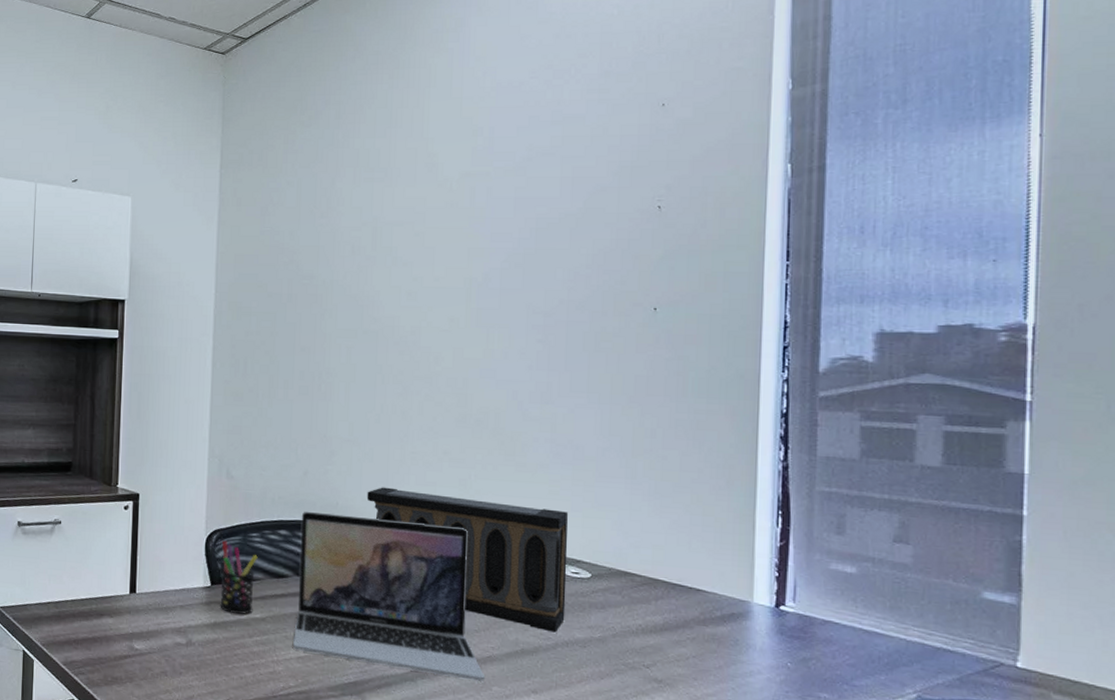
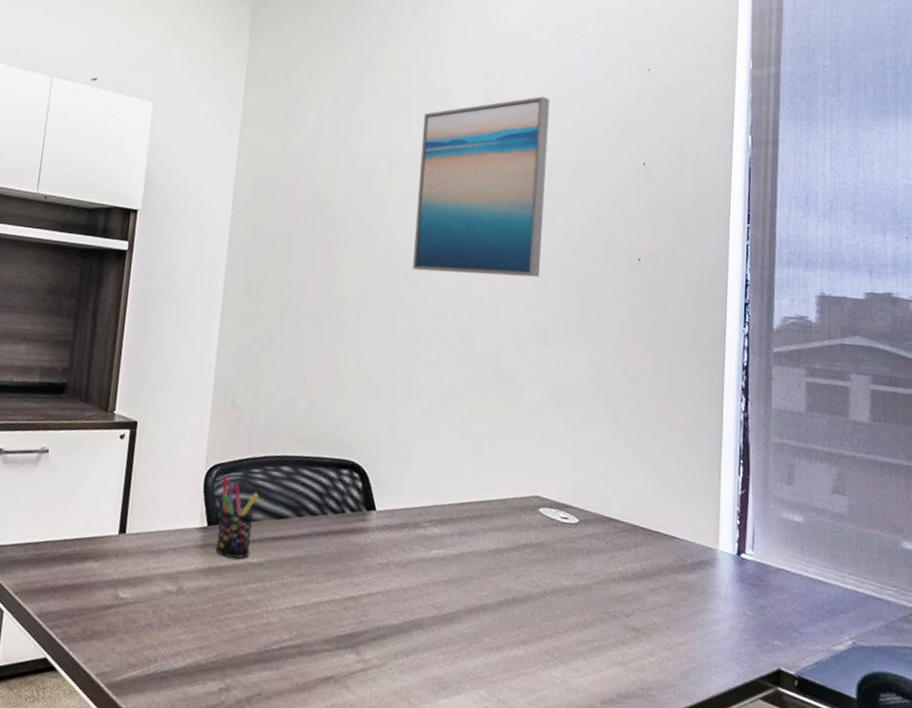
laptop: present [293,511,485,682] -> none [289,446,477,632]
speaker: present [367,487,569,633] -> none [371,423,559,580]
wall art: none [402,147,547,337] -> present [413,96,550,278]

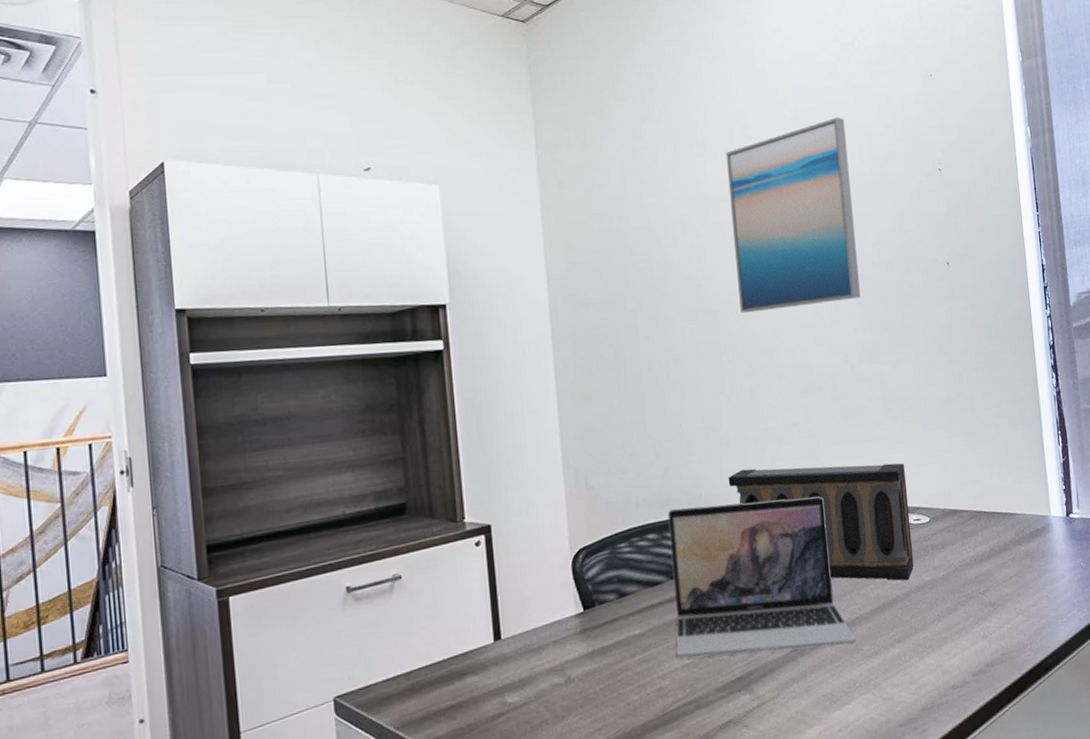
pen holder: present [215,476,259,559] -> none [590,558,632,637]
laptop: none [289,446,477,632] -> present [667,496,856,659]
speaker: none [371,423,559,580] -> present [728,463,914,581]

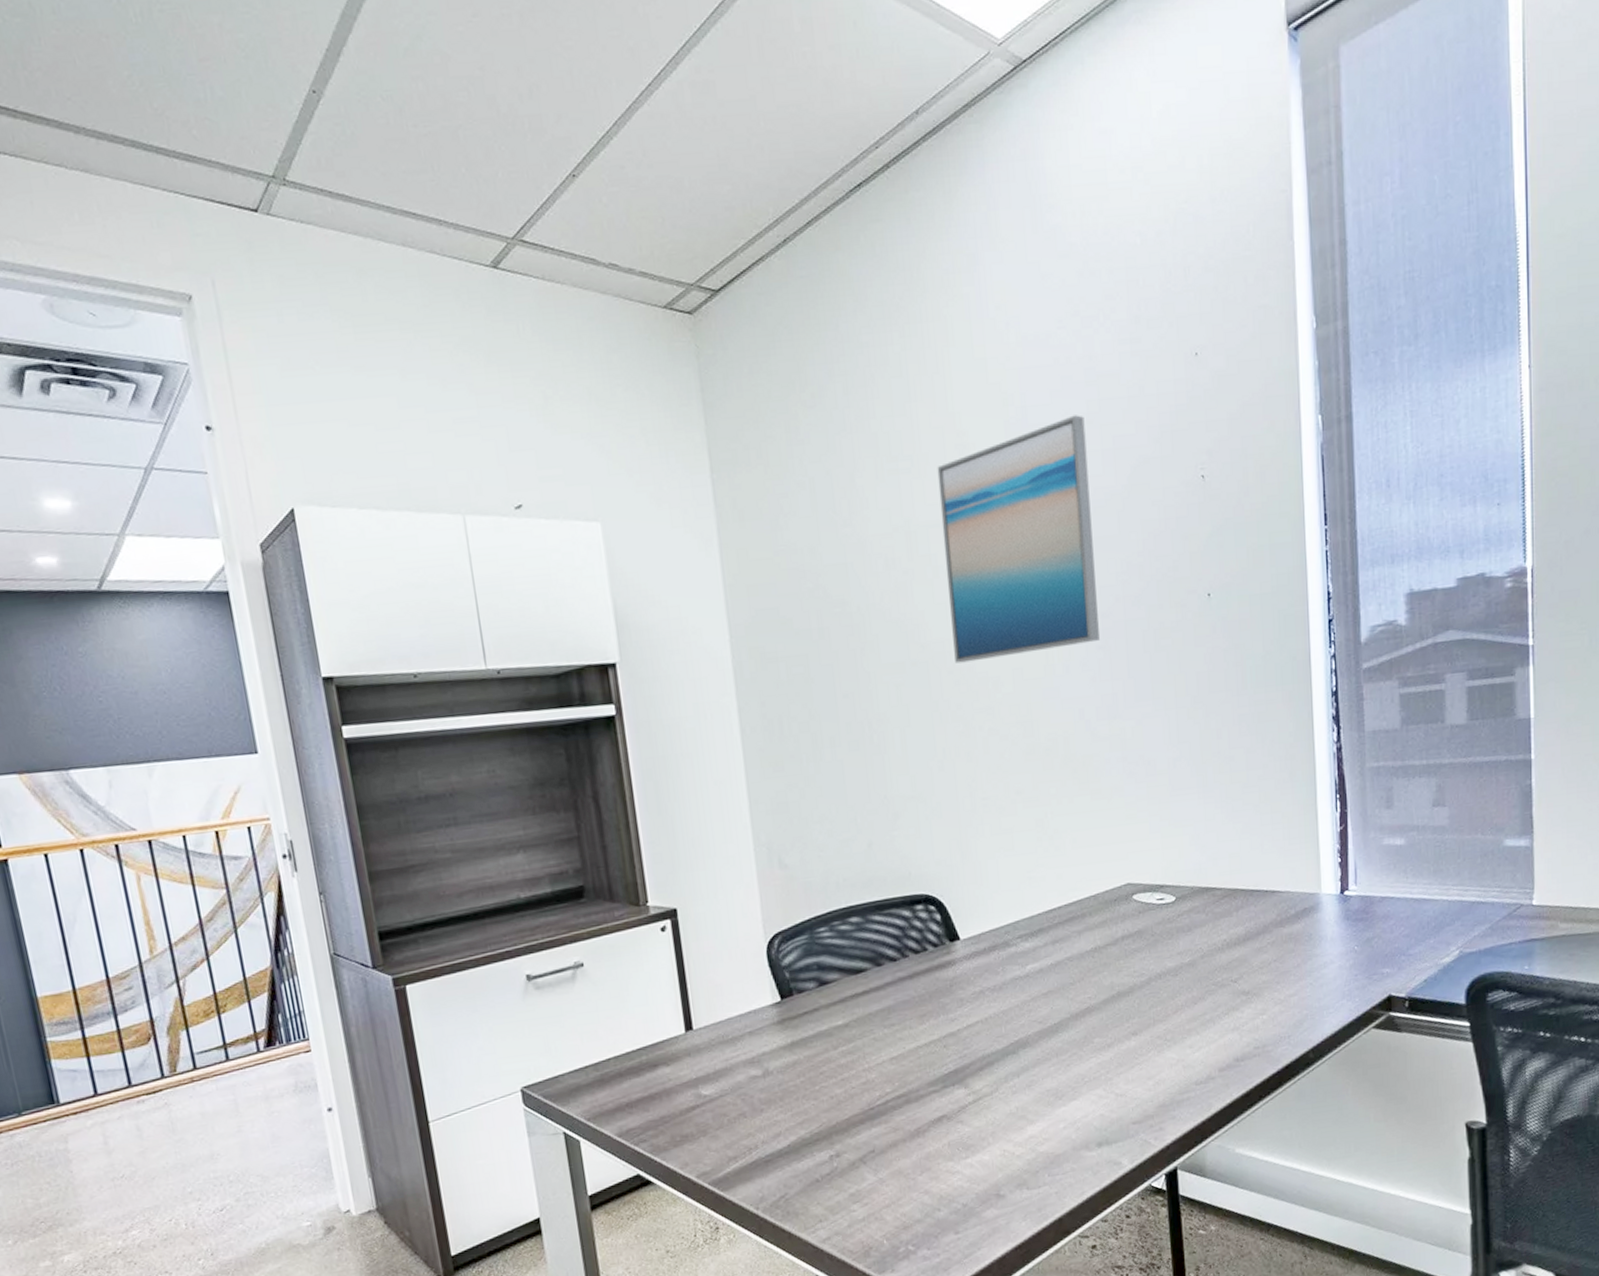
laptop: present [667,496,856,659] -> none [872,874,1085,1051]
speaker: present [728,463,914,581] -> none [940,835,1156,968]

